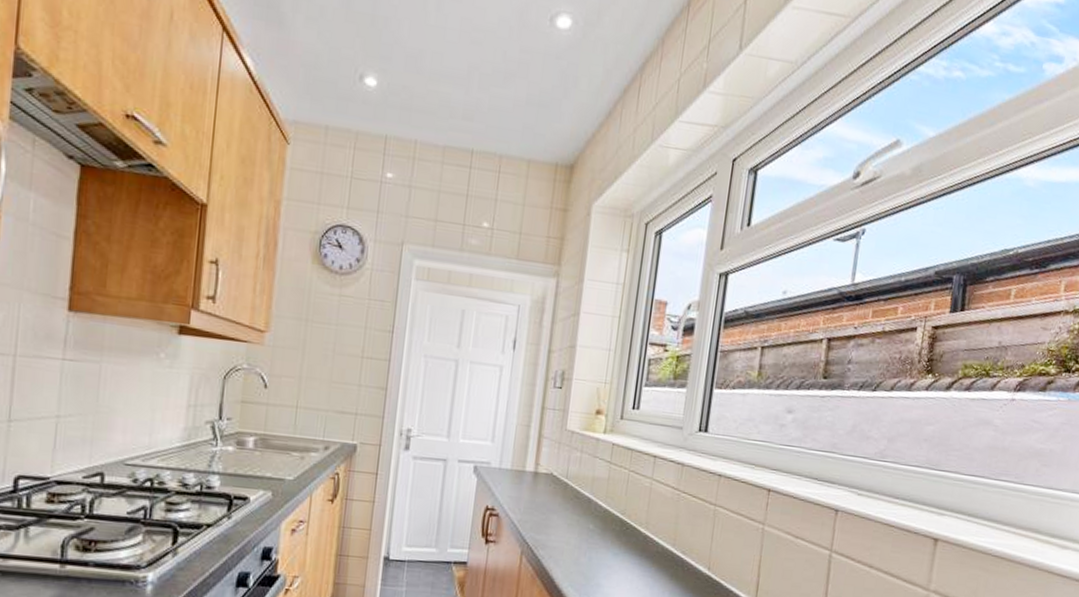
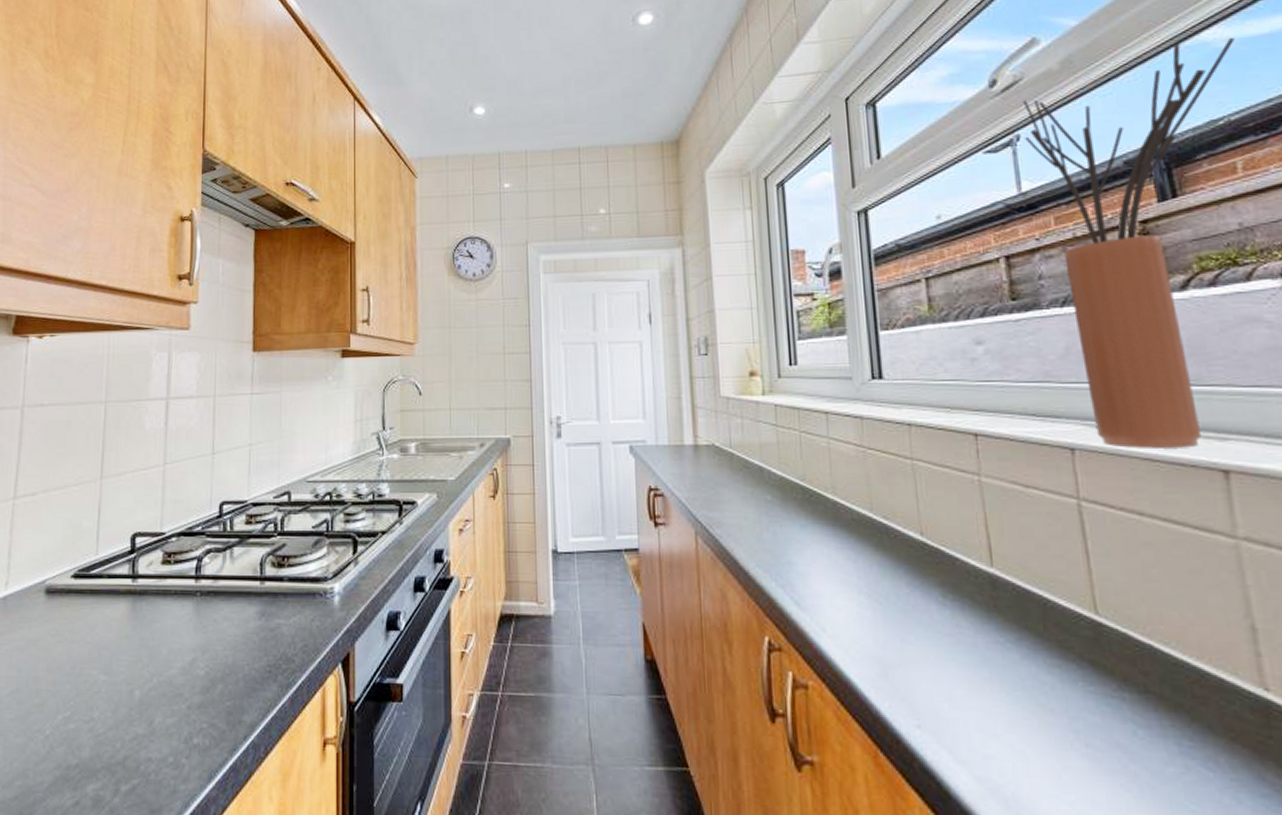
vase: none [857,173,1041,519] -> present [1023,38,1235,448]

